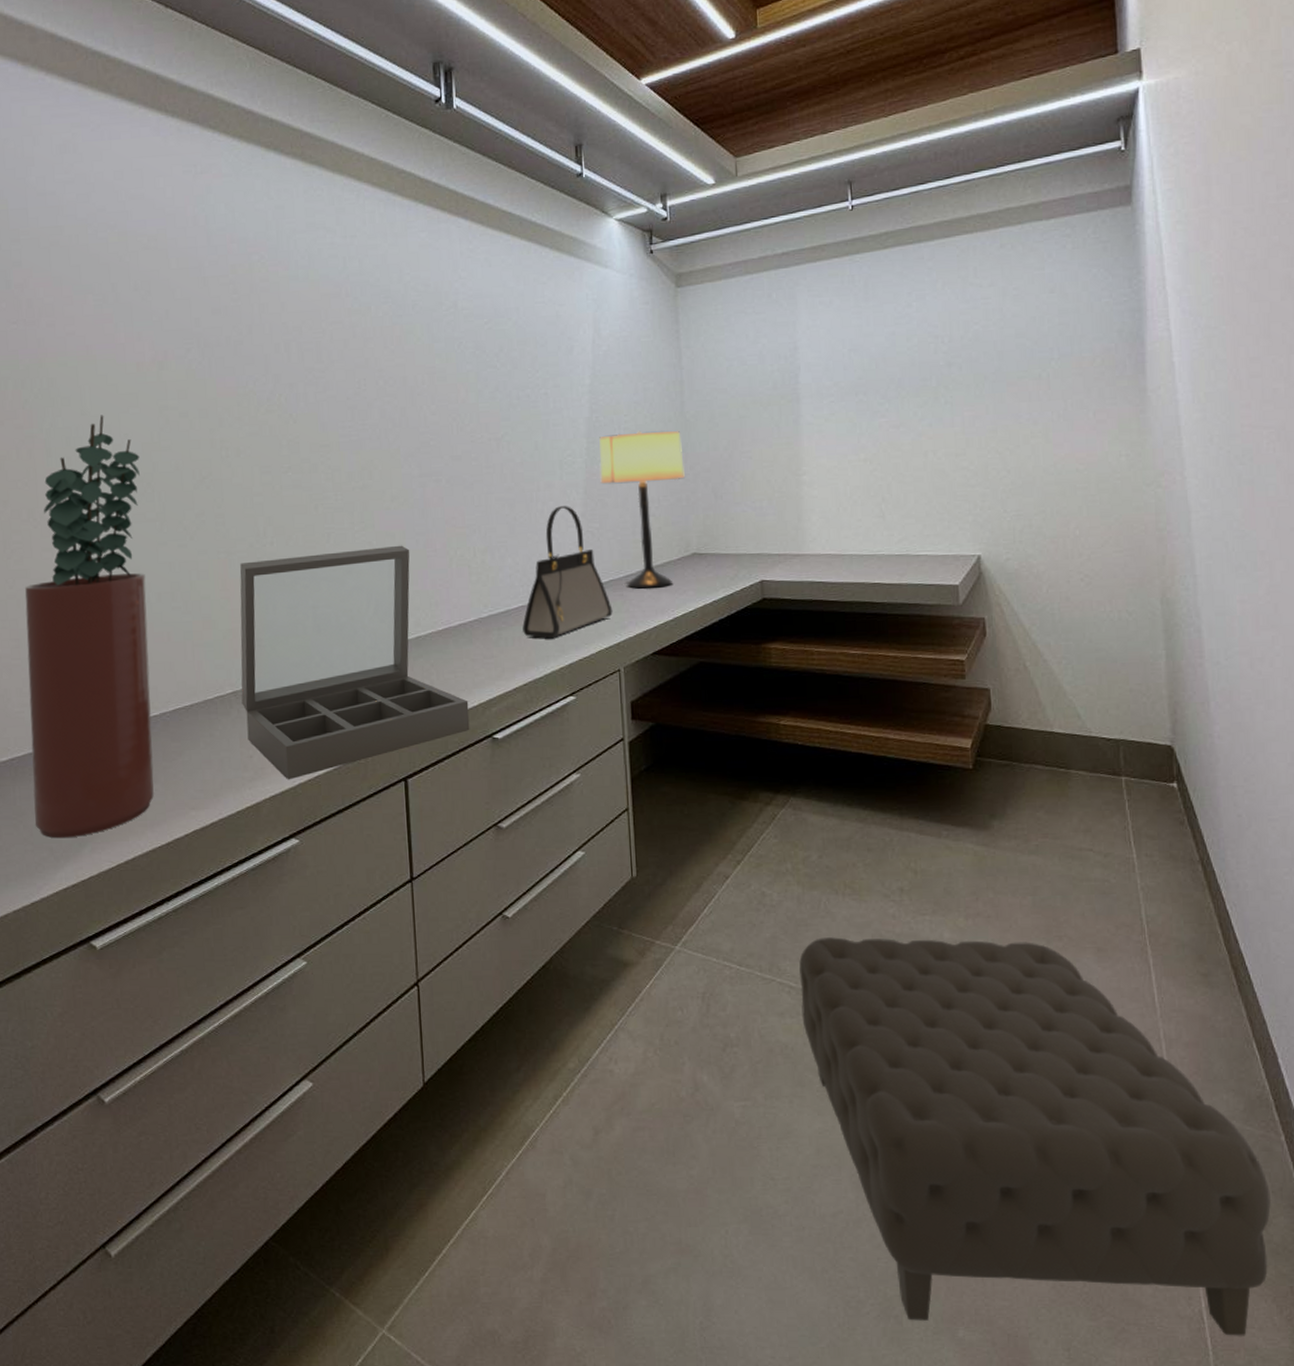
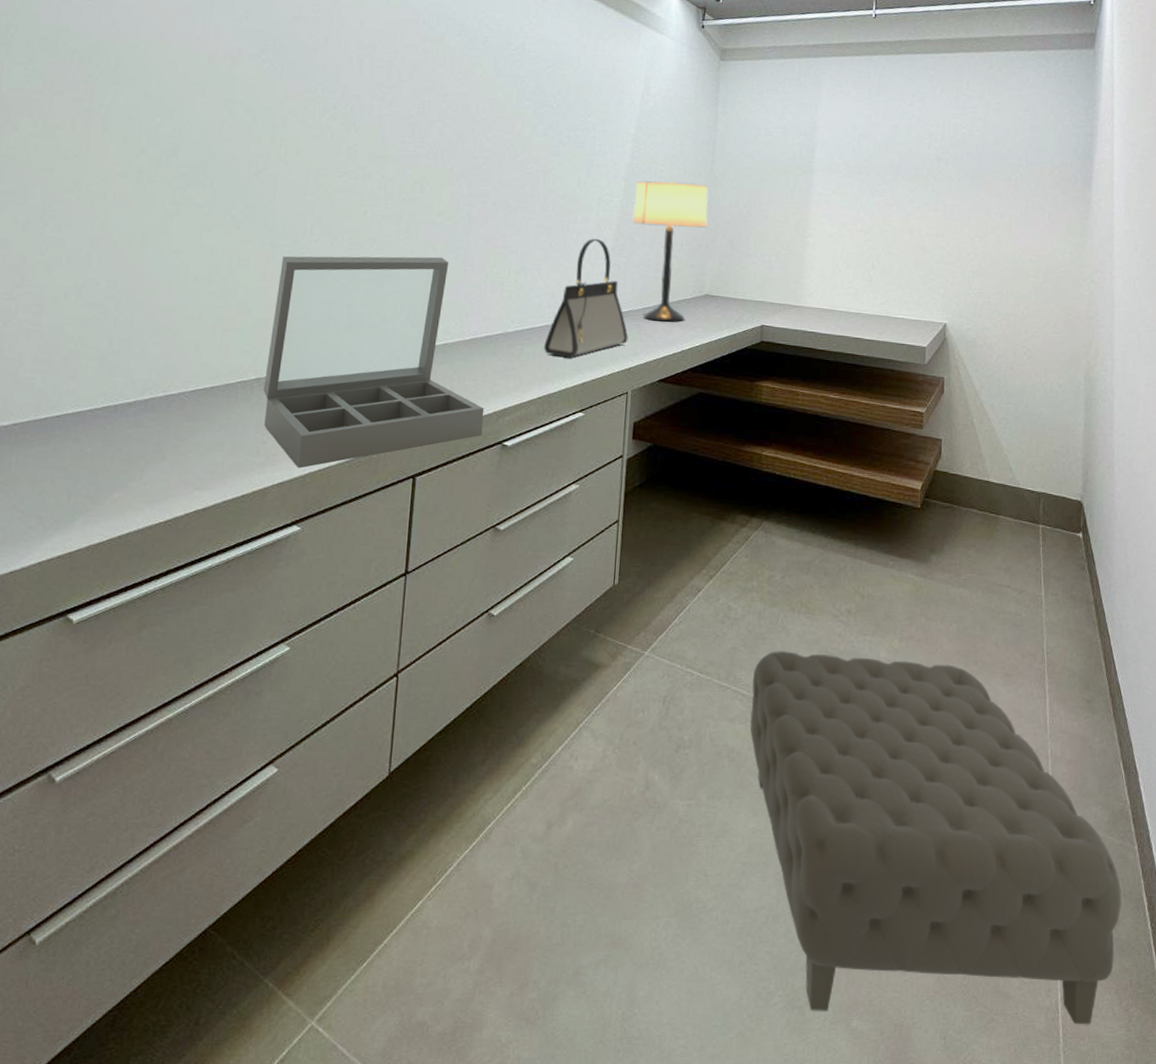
vase: present [24,415,154,839] -> none [27,99,198,508]

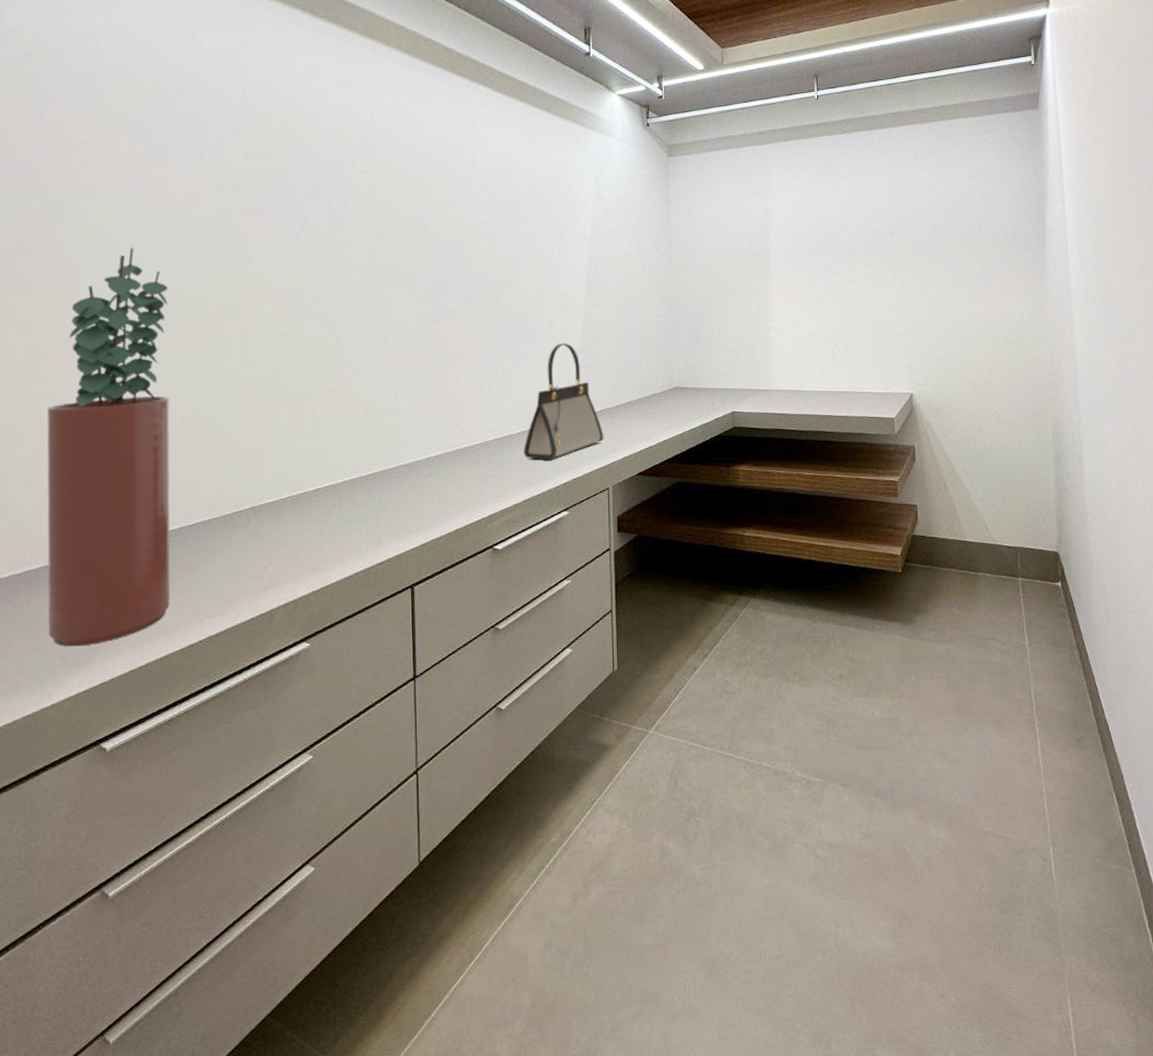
vase: none [27,99,198,508] -> present [46,247,170,647]
jewelry box: present [263,256,484,469] -> none [259,375,473,589]
table lamp: present [632,180,708,323] -> none [597,279,670,418]
ottoman: present [750,651,1123,1025] -> none [754,717,1124,1045]

